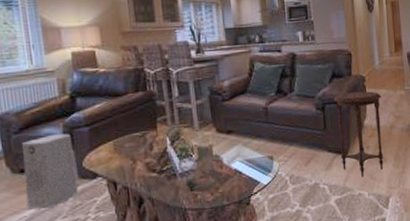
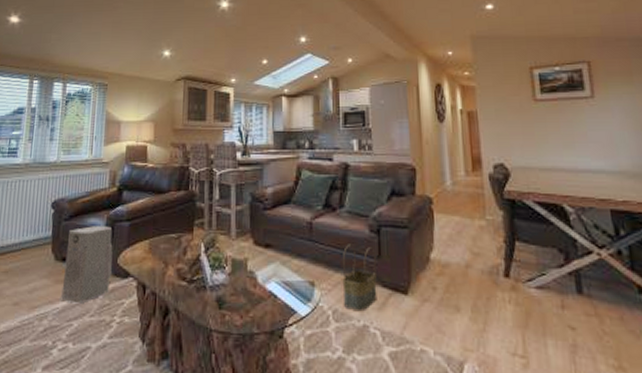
basket: none [295,121,325,174] -> present [342,244,377,312]
side table: present [333,91,384,178] -> none [392,215,456,329]

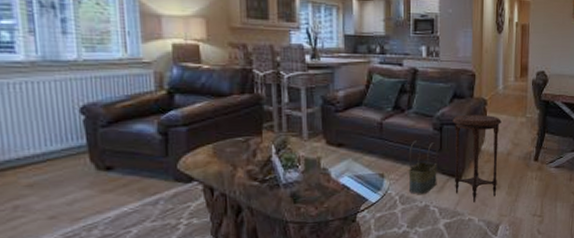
air purifier: present [61,226,113,304] -> none [110,132,172,211]
side table: none [392,215,456,329] -> present [452,114,502,204]

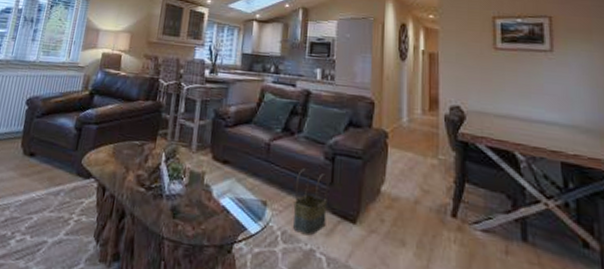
side table: present [452,114,502,204] -> none [346,146,406,260]

